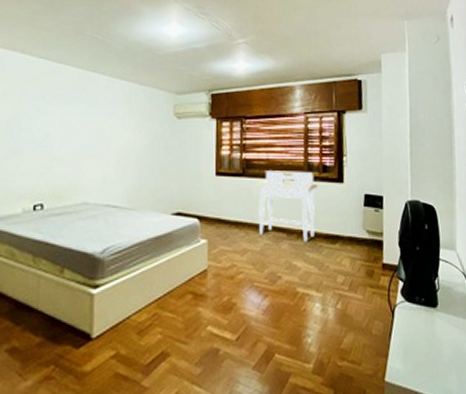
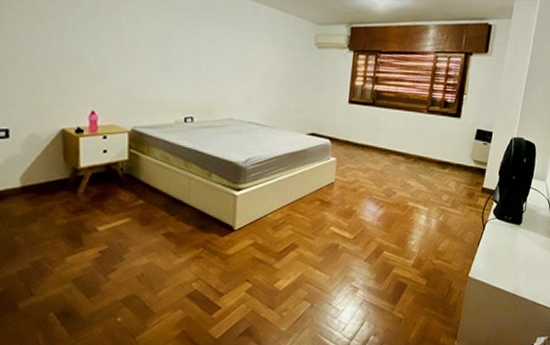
desk: present [255,170,318,242] -> none [382,102,437,166]

